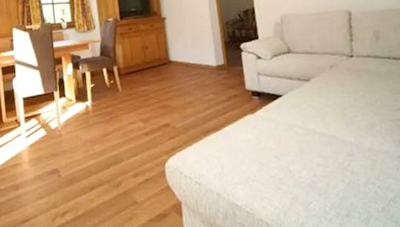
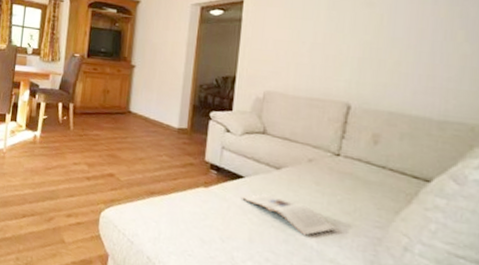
magazine: none [284,105,365,134] -> present [241,193,335,236]

